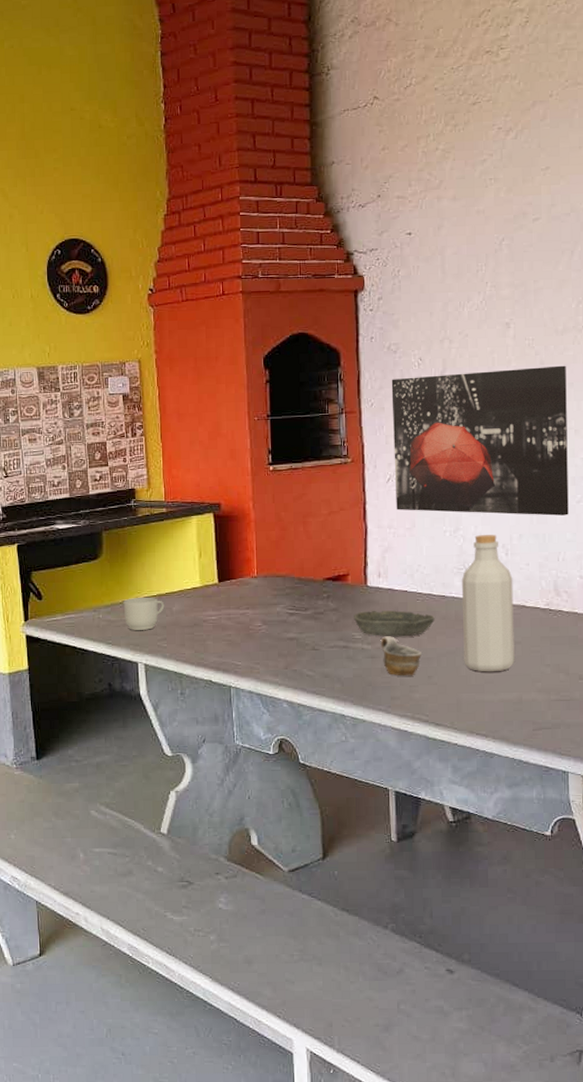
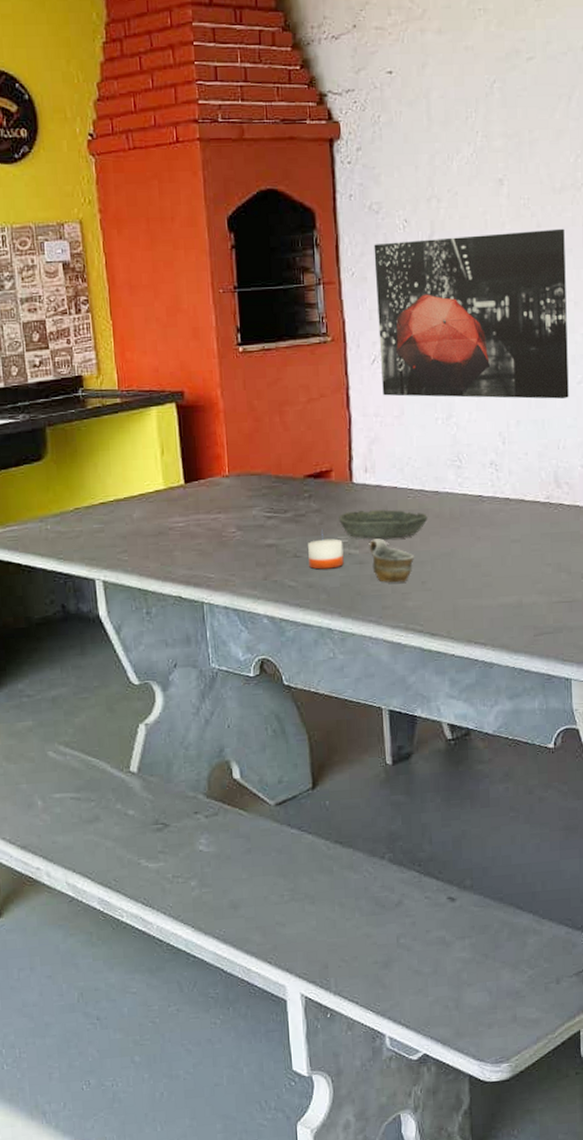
mug: present [123,597,165,630] -> none [74,502,124,542]
candle: none [325,627,357,662] -> present [308,530,344,570]
bottle: present [461,535,515,672] -> none [455,421,514,575]

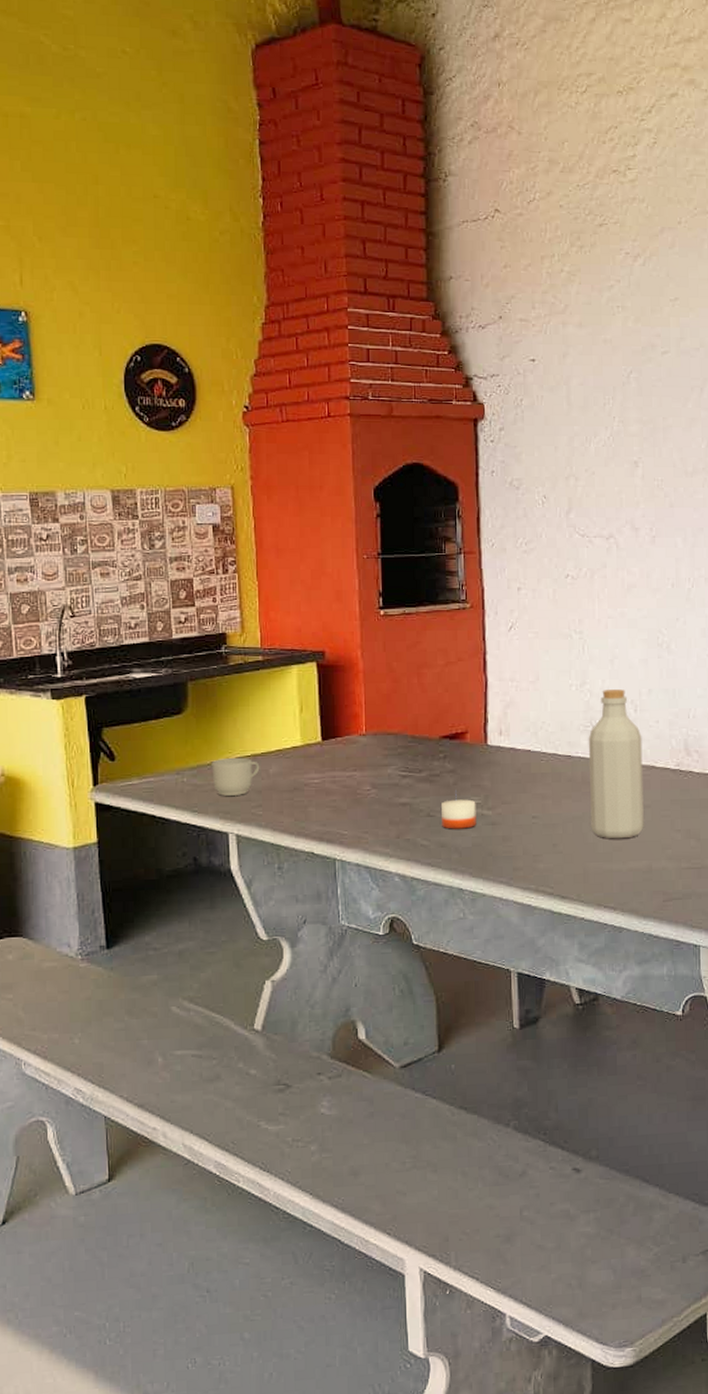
mug: none [74,502,124,542] -> present [211,757,260,796]
bowl: present [338,509,428,540] -> none [472,772,560,802]
cup: present [369,538,414,583] -> none [502,800,546,845]
wall art: present [374,228,569,399] -> none [513,509,699,670]
bottle: none [455,421,514,575] -> present [588,689,644,839]

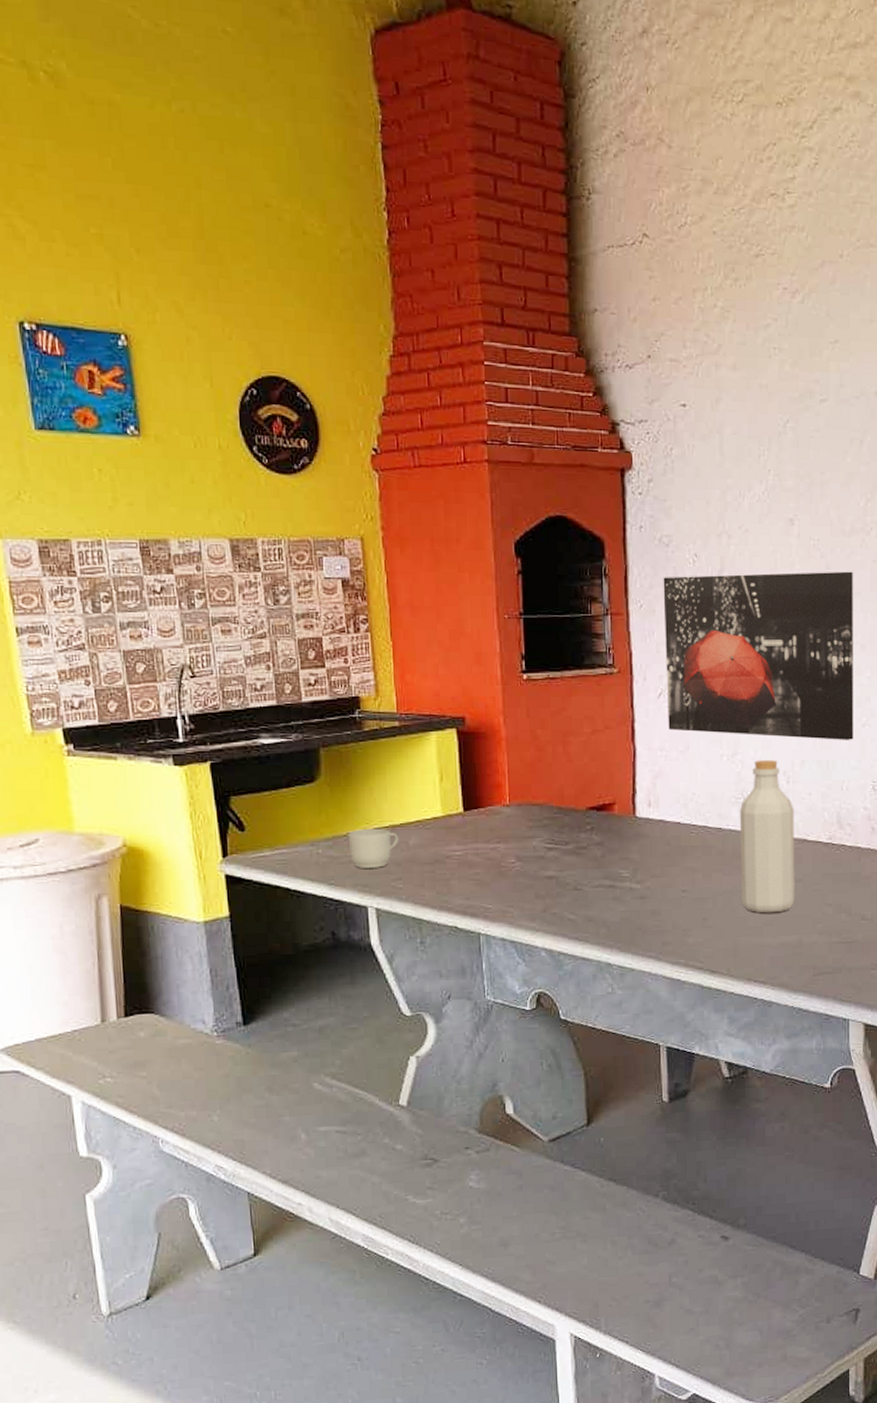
candle: present [441,790,476,829] -> none [589,863,625,903]
wall art: none [513,509,699,670] -> present [663,571,853,740]

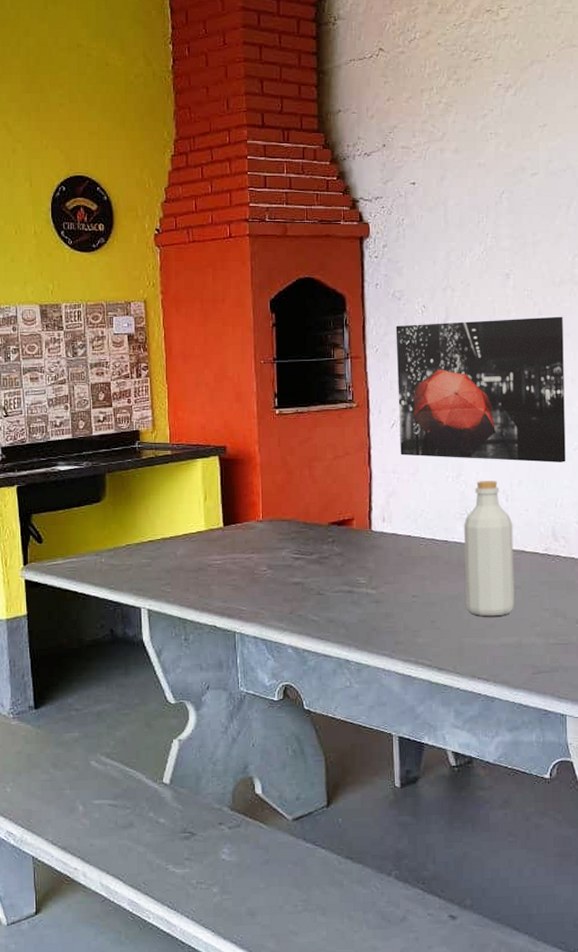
mug: present [348,828,399,868] -> none [126,540,169,575]

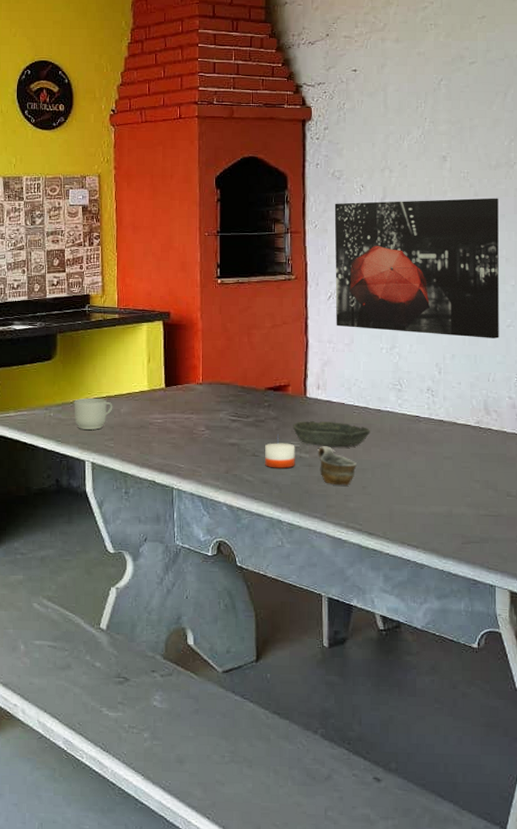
mug: none [126,540,169,575] -> present [74,397,113,430]
candle: none [330,571,362,606] -> present [265,435,295,469]
bowl: none [357,555,438,582] -> present [292,421,370,448]
cup: none [384,581,425,621] -> present [318,446,357,486]
bottle: present [463,481,515,617] -> none [396,353,446,485]

